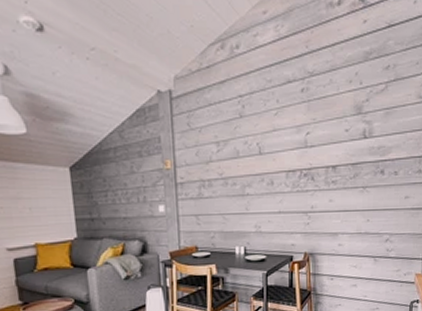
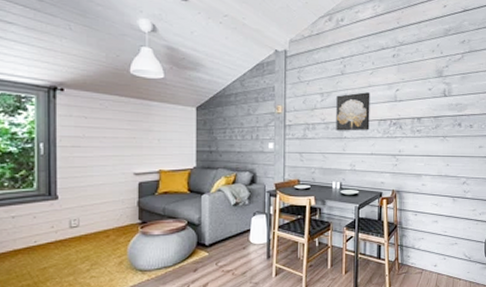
wall art: none [235,138,276,187] -> present [336,92,370,131]

